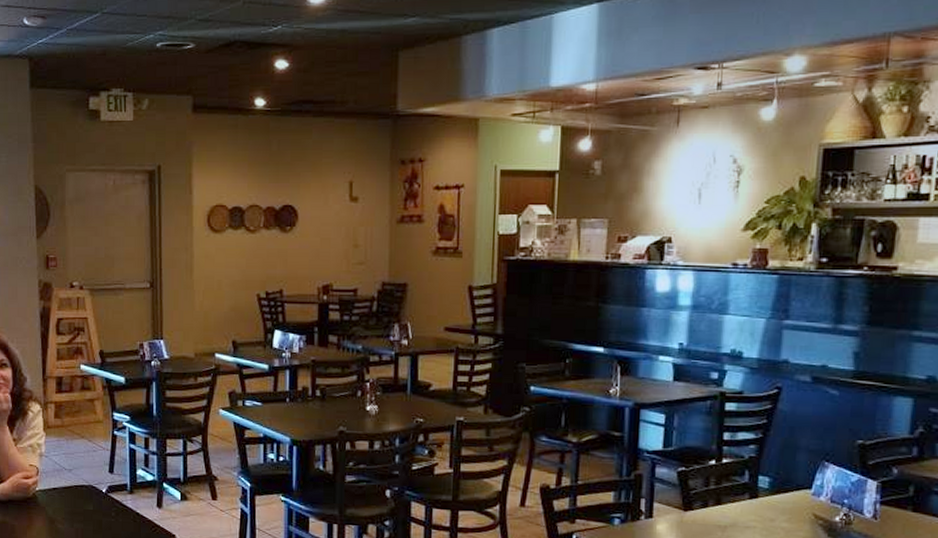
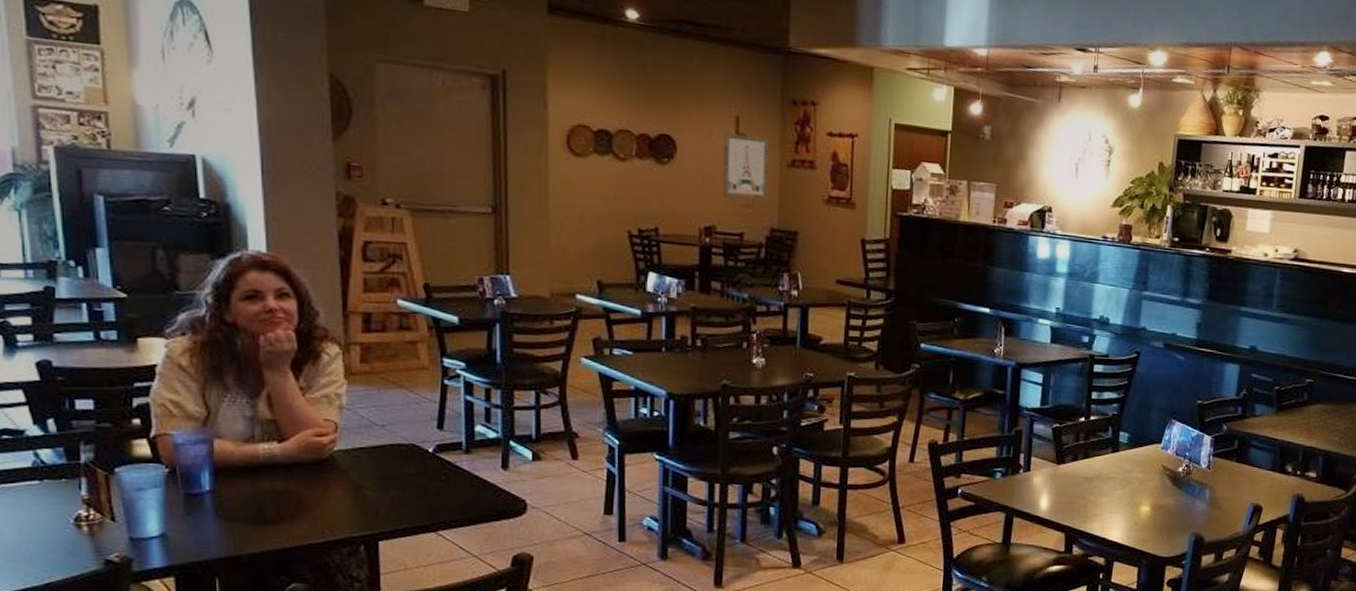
wall art: none [338,198,380,257] -> present [723,133,769,201]

